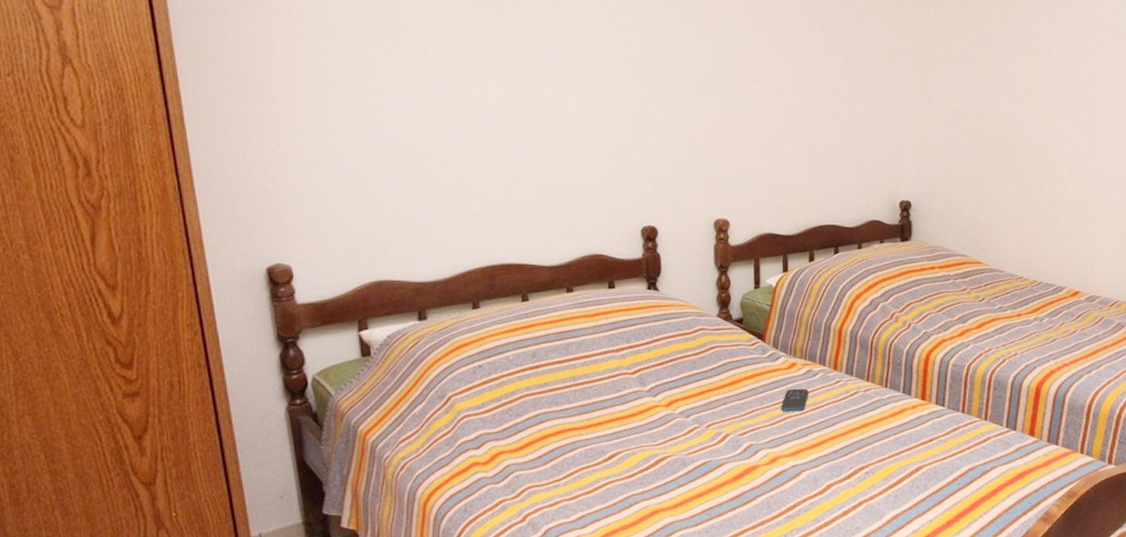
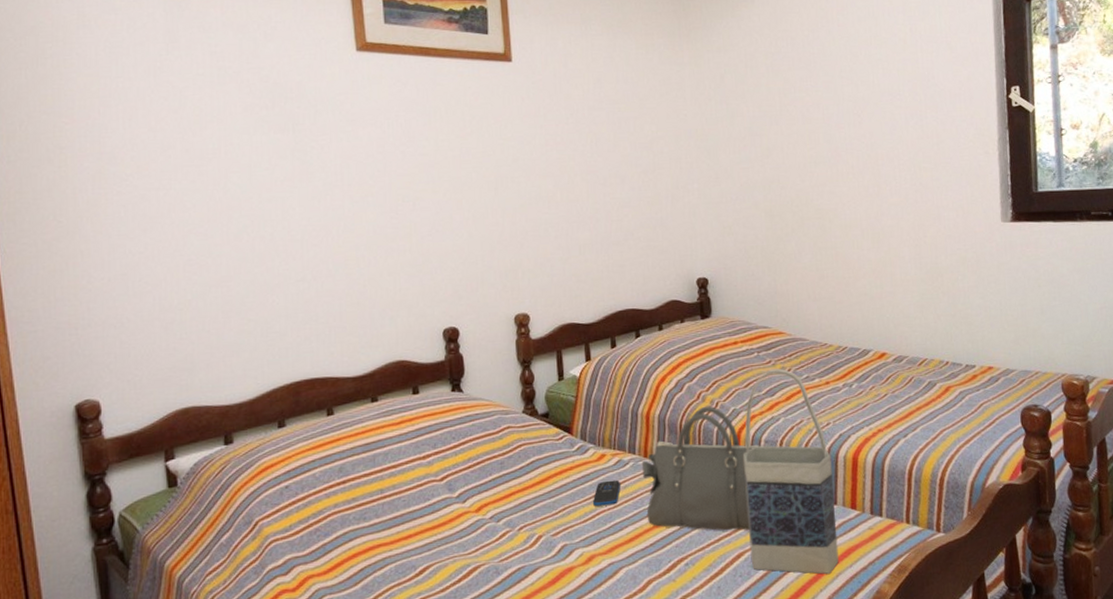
shoulder bag: none [830,326,947,446] -> present [641,405,759,531]
bag: none [929,296,1015,493] -> present [743,368,839,574]

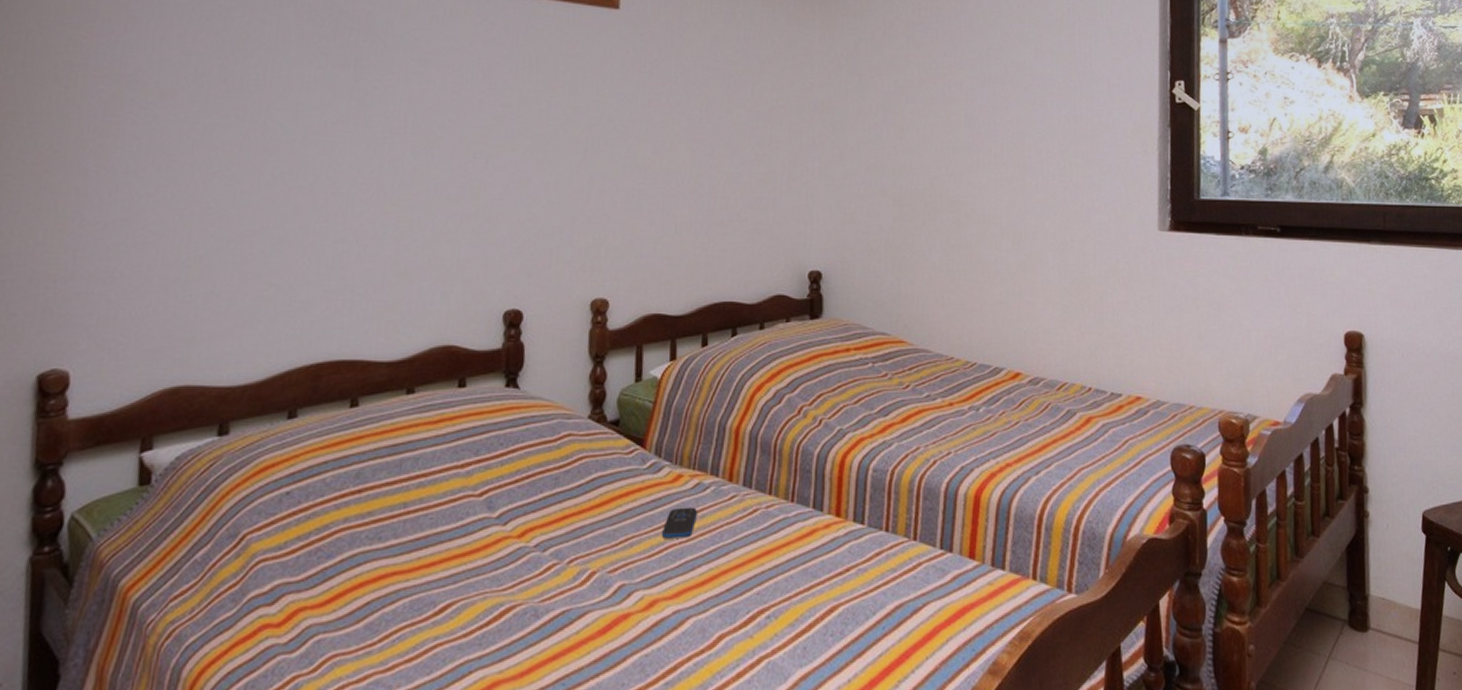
shoulder bag: present [641,405,759,531] -> none [724,423,866,578]
bag: present [743,368,839,574] -> none [845,383,951,638]

